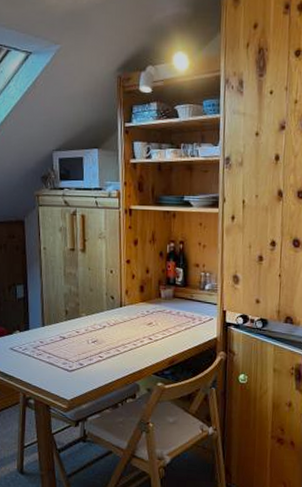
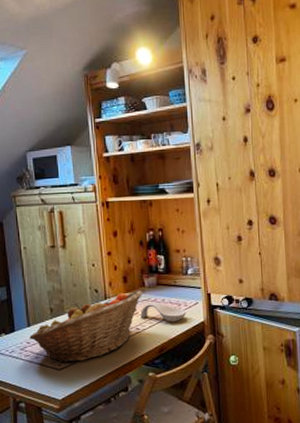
fruit basket: none [43,301,159,366] -> present [29,290,143,364]
spoon rest: none [154,315,201,335] -> present [141,303,187,322]

